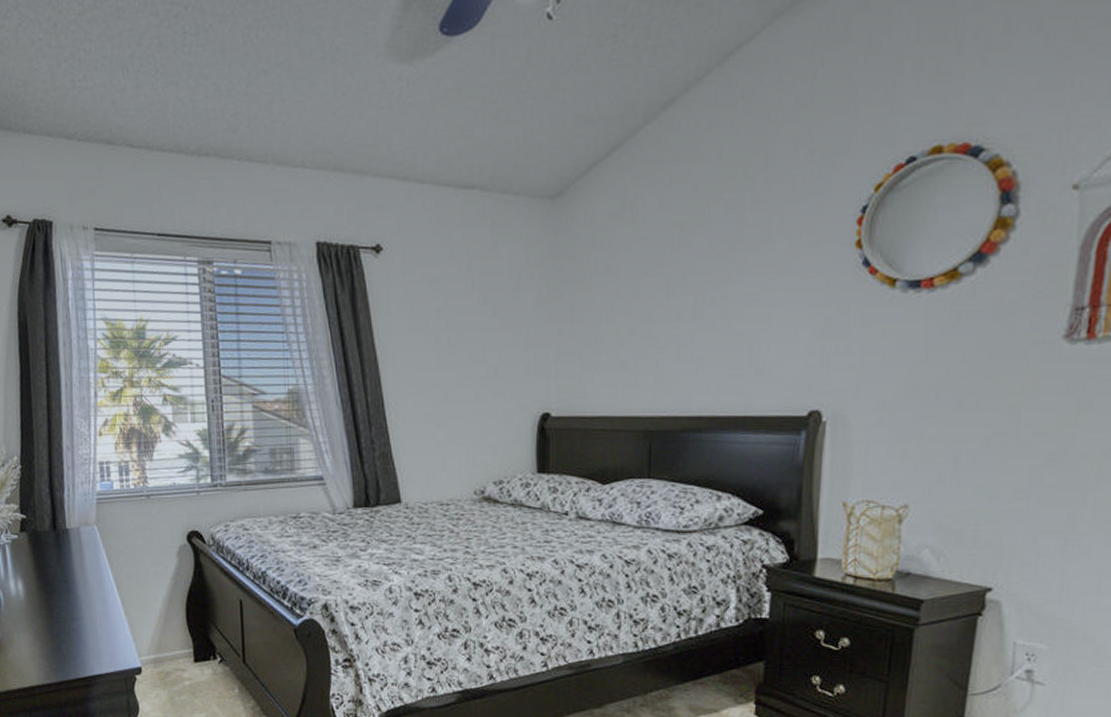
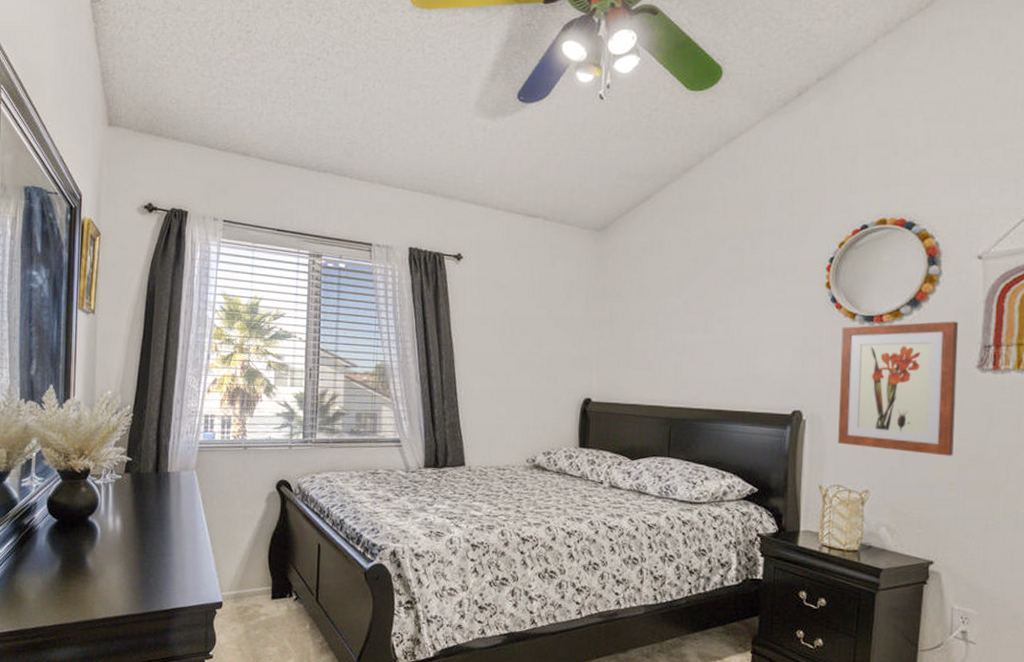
wall art: none [869,278,1041,456] -> present [838,321,959,456]

